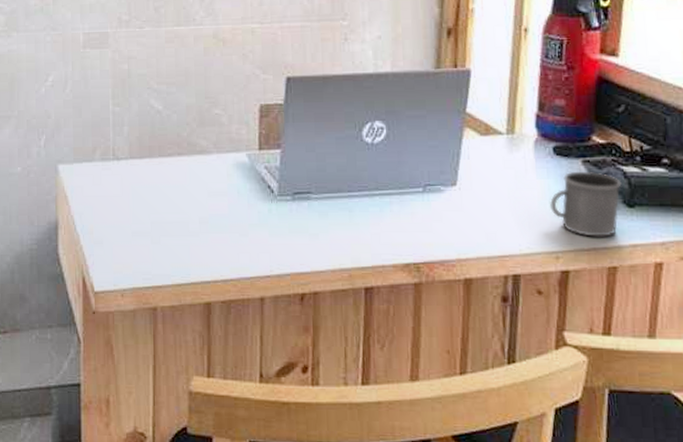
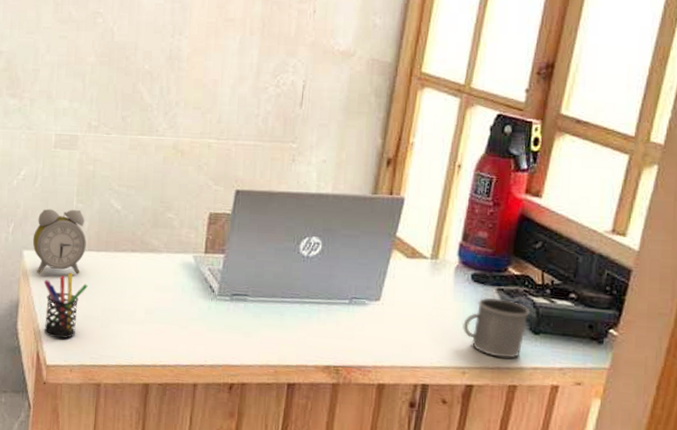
alarm clock: none [67,114,127,190] -> present [32,209,87,275]
pen holder: none [83,185,133,260] -> present [43,273,88,339]

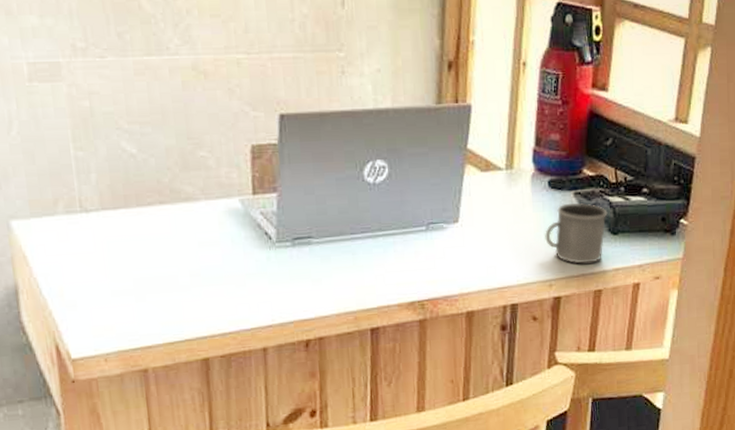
alarm clock: present [32,209,87,275] -> none [21,159,99,248]
pen holder: present [43,273,88,339] -> none [47,241,110,325]

